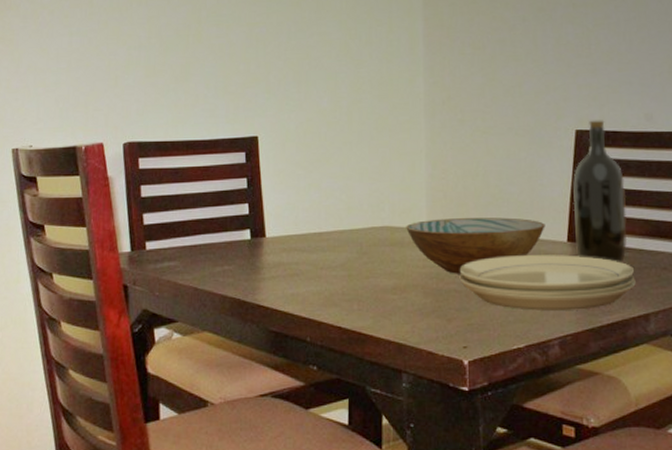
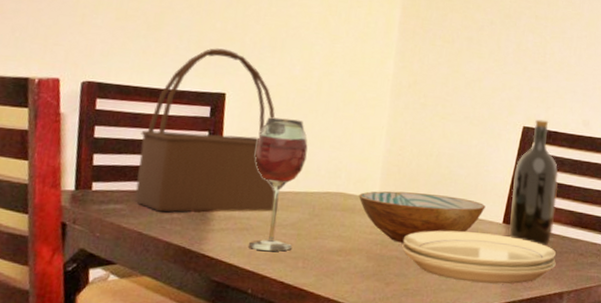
woven basket: none [183,91,320,265] -> present [135,48,276,212]
wineglass: none [294,154,348,295] -> present [248,117,308,251]

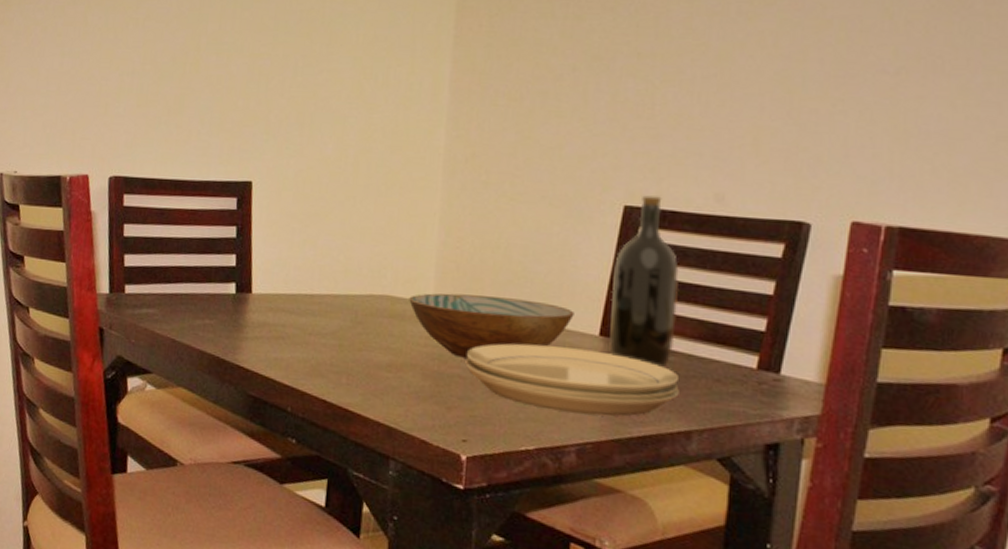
woven basket: present [135,48,276,212] -> none [166,130,312,318]
wineglass: present [248,117,308,251] -> none [284,207,346,365]

